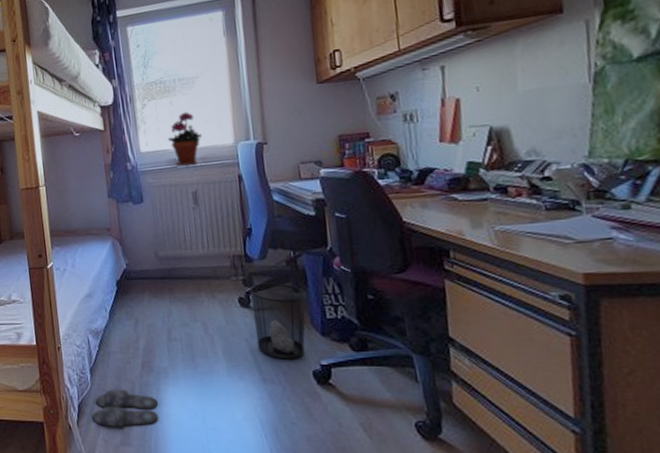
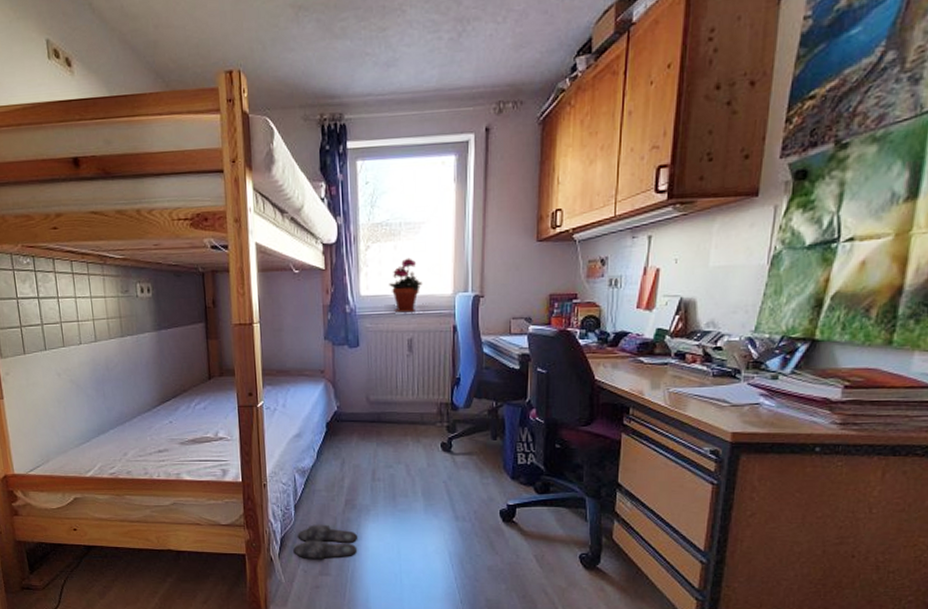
waste bin: present [249,282,306,360] -> none [451,430,502,500]

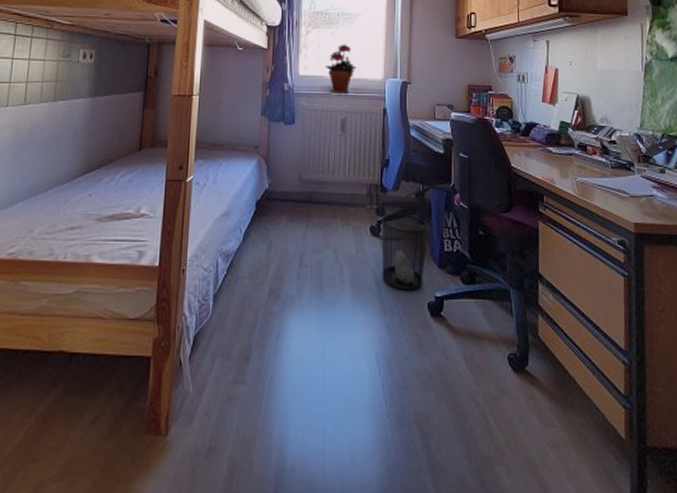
slippers: present [293,523,358,560] -> none [207,317,279,363]
waste bin: none [451,430,502,500] -> present [380,213,429,290]

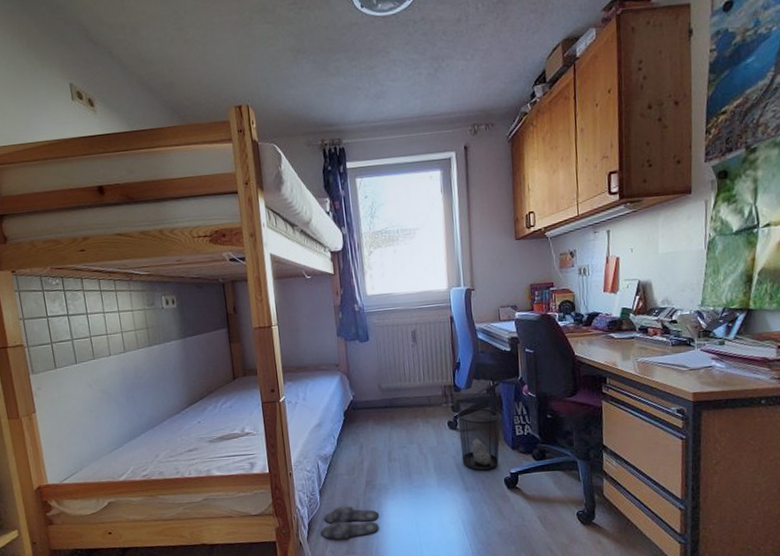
slippers: none [207,317,279,363] -> present [320,505,380,541]
potted plant: present [326,44,357,95] -> none [391,259,421,309]

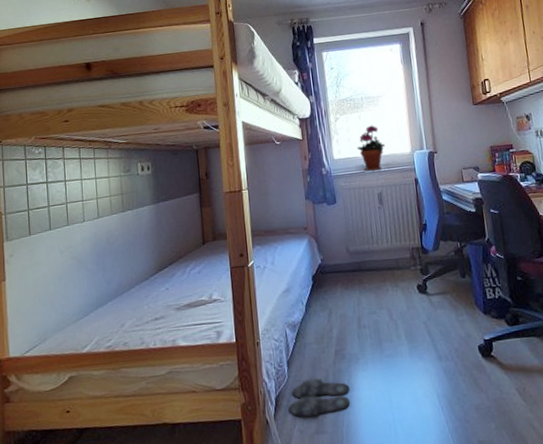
potted plant: none [391,259,421,309] -> present [357,125,386,172]
waste bin: present [456,407,501,471] -> none [425,270,472,338]

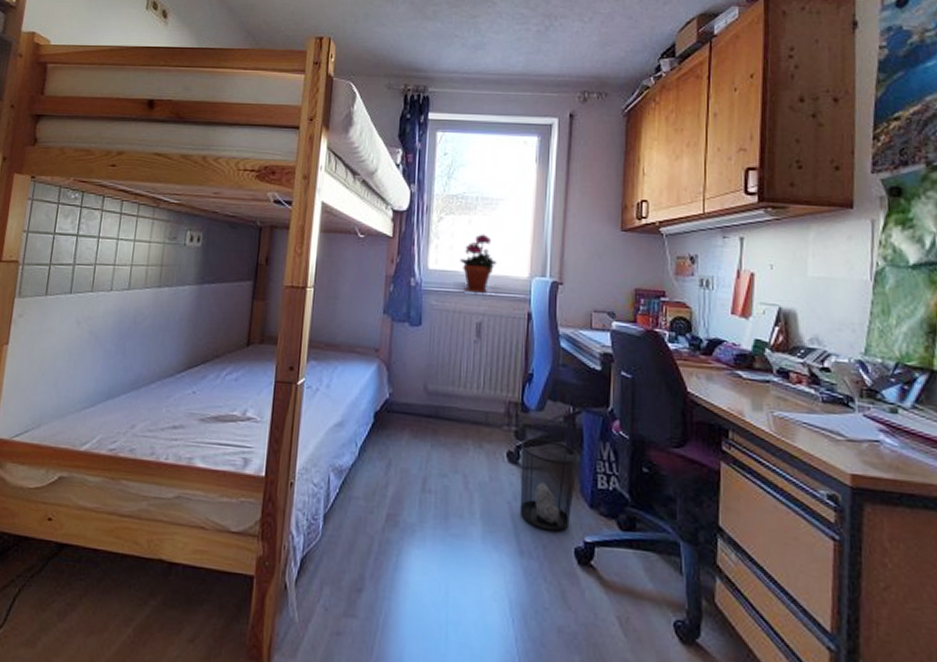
slippers: present [288,377,350,419] -> none [314,542,396,594]
waste bin: none [425,270,472,338] -> present [519,438,580,532]

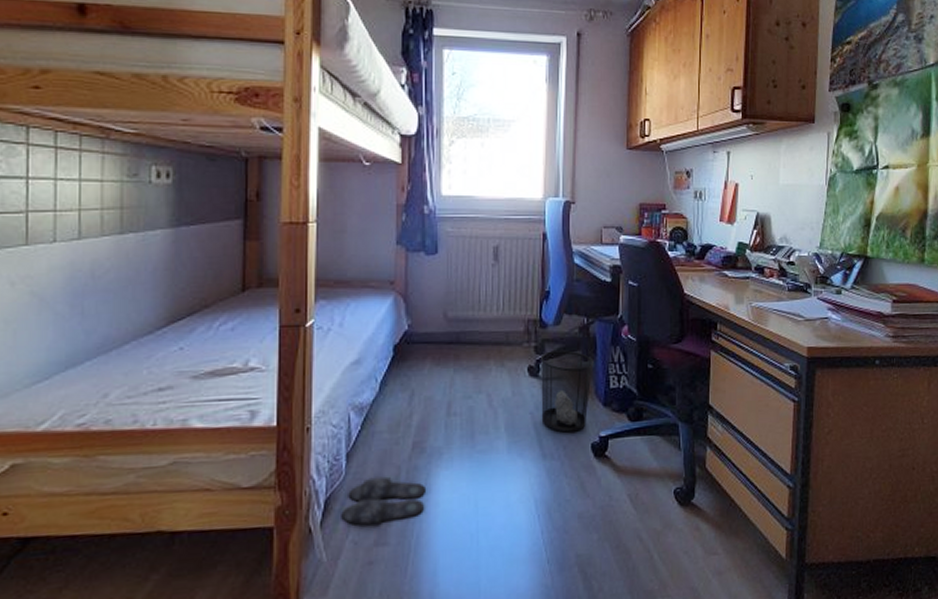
slippers: none [314,542,396,594] -> present [341,475,425,527]
potted plant: present [460,234,498,294] -> none [474,157,512,218]

